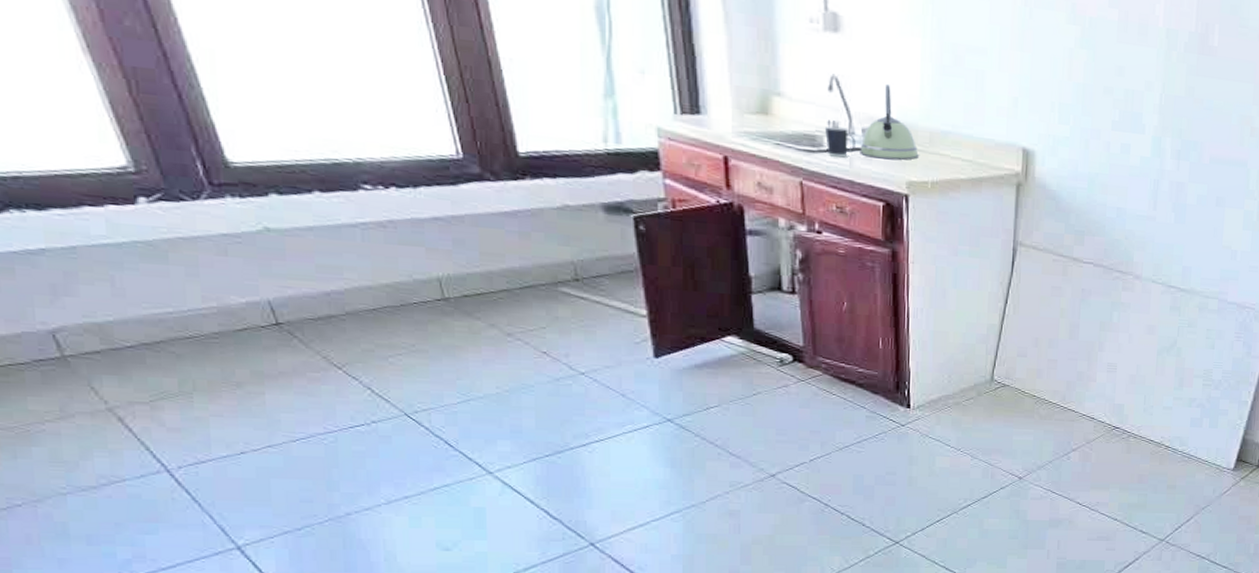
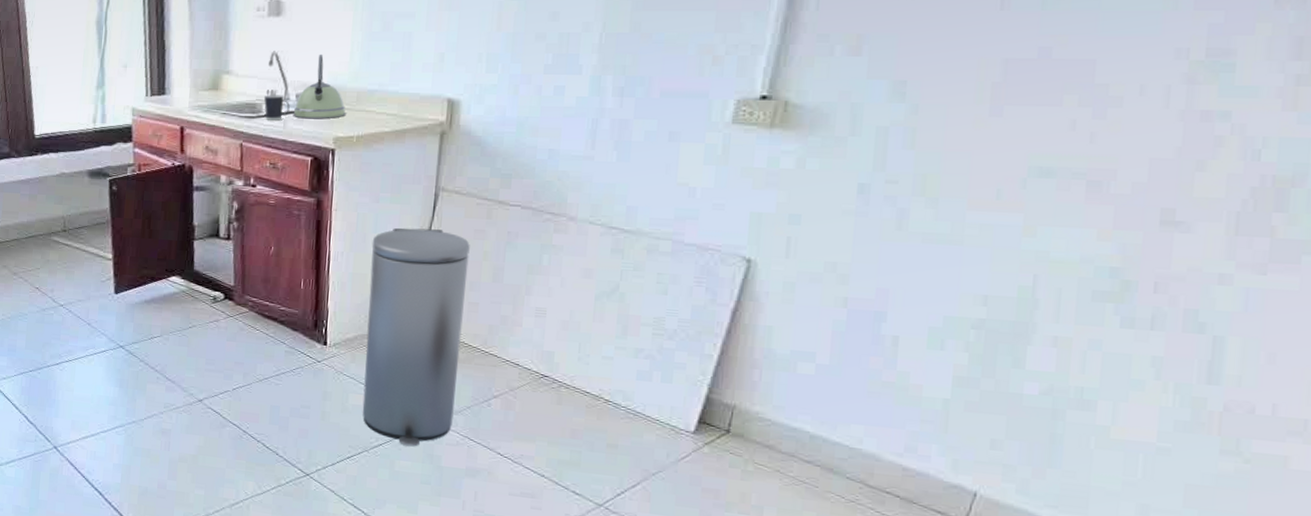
pedal bin: none [949,283,1048,504] -> present [362,228,470,447]

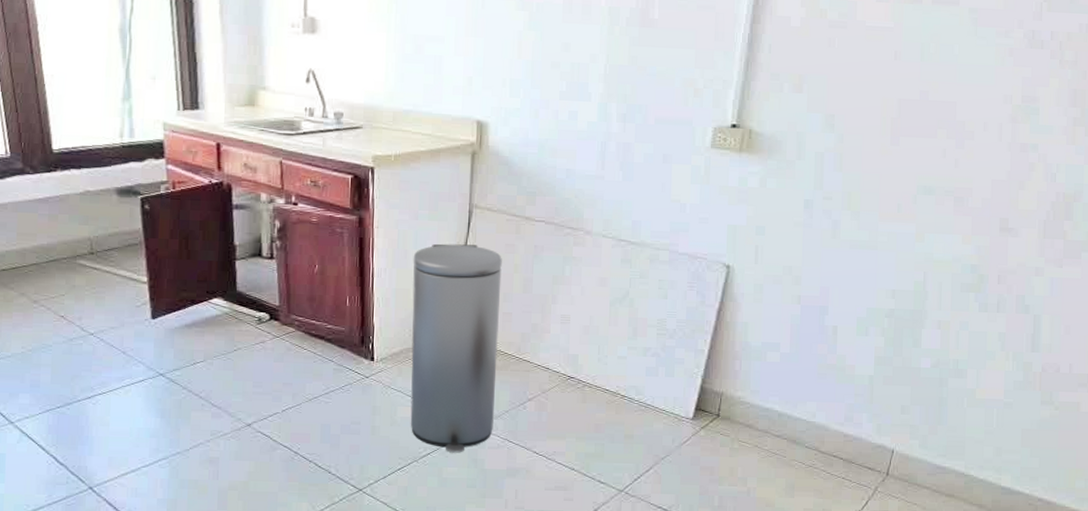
mug: present [263,94,290,121] -> none [301,112,328,138]
kettle: present [293,54,346,119] -> none [332,73,384,138]

